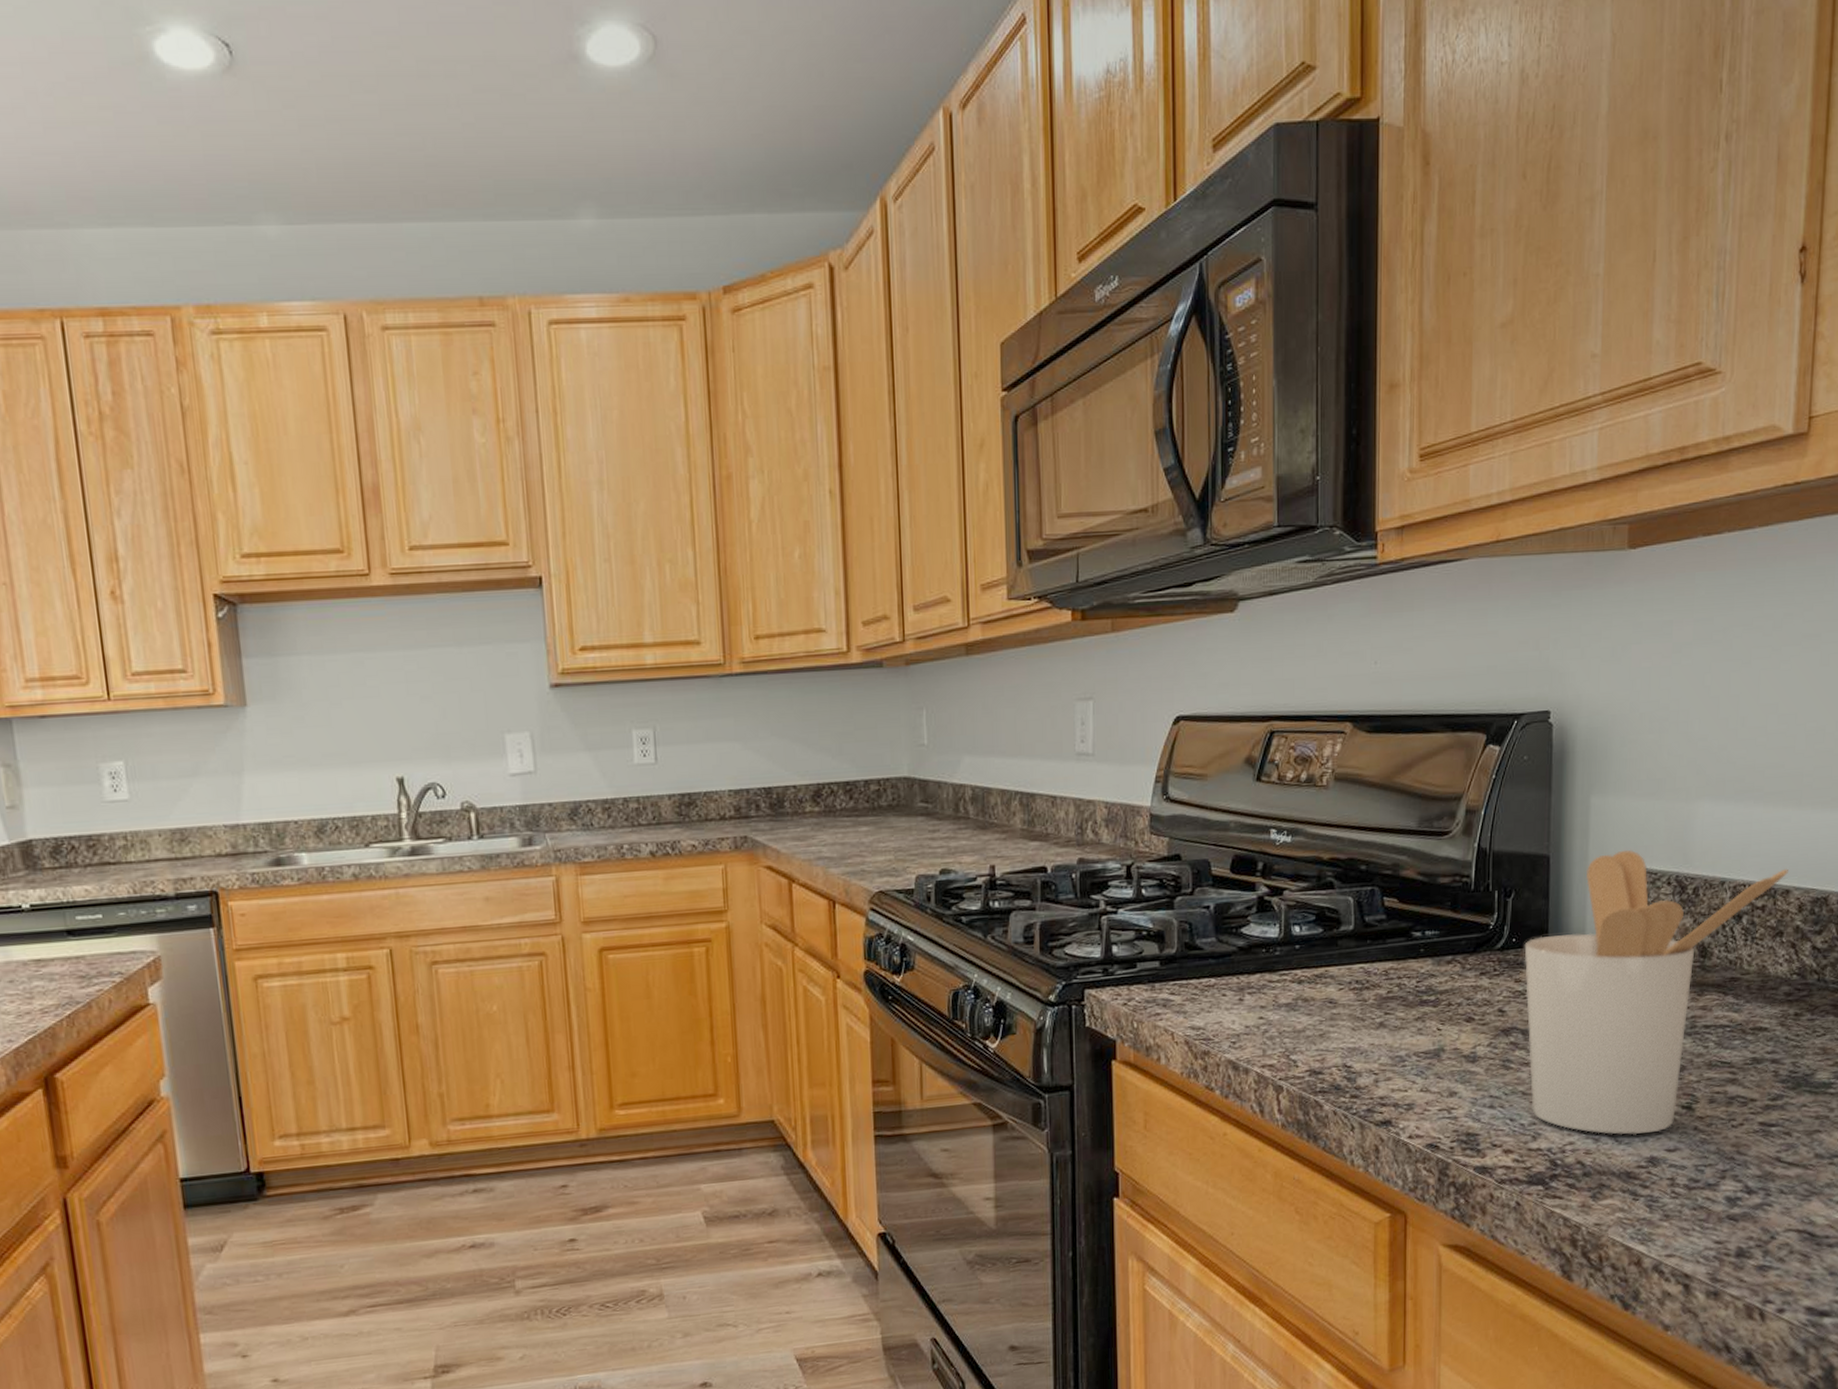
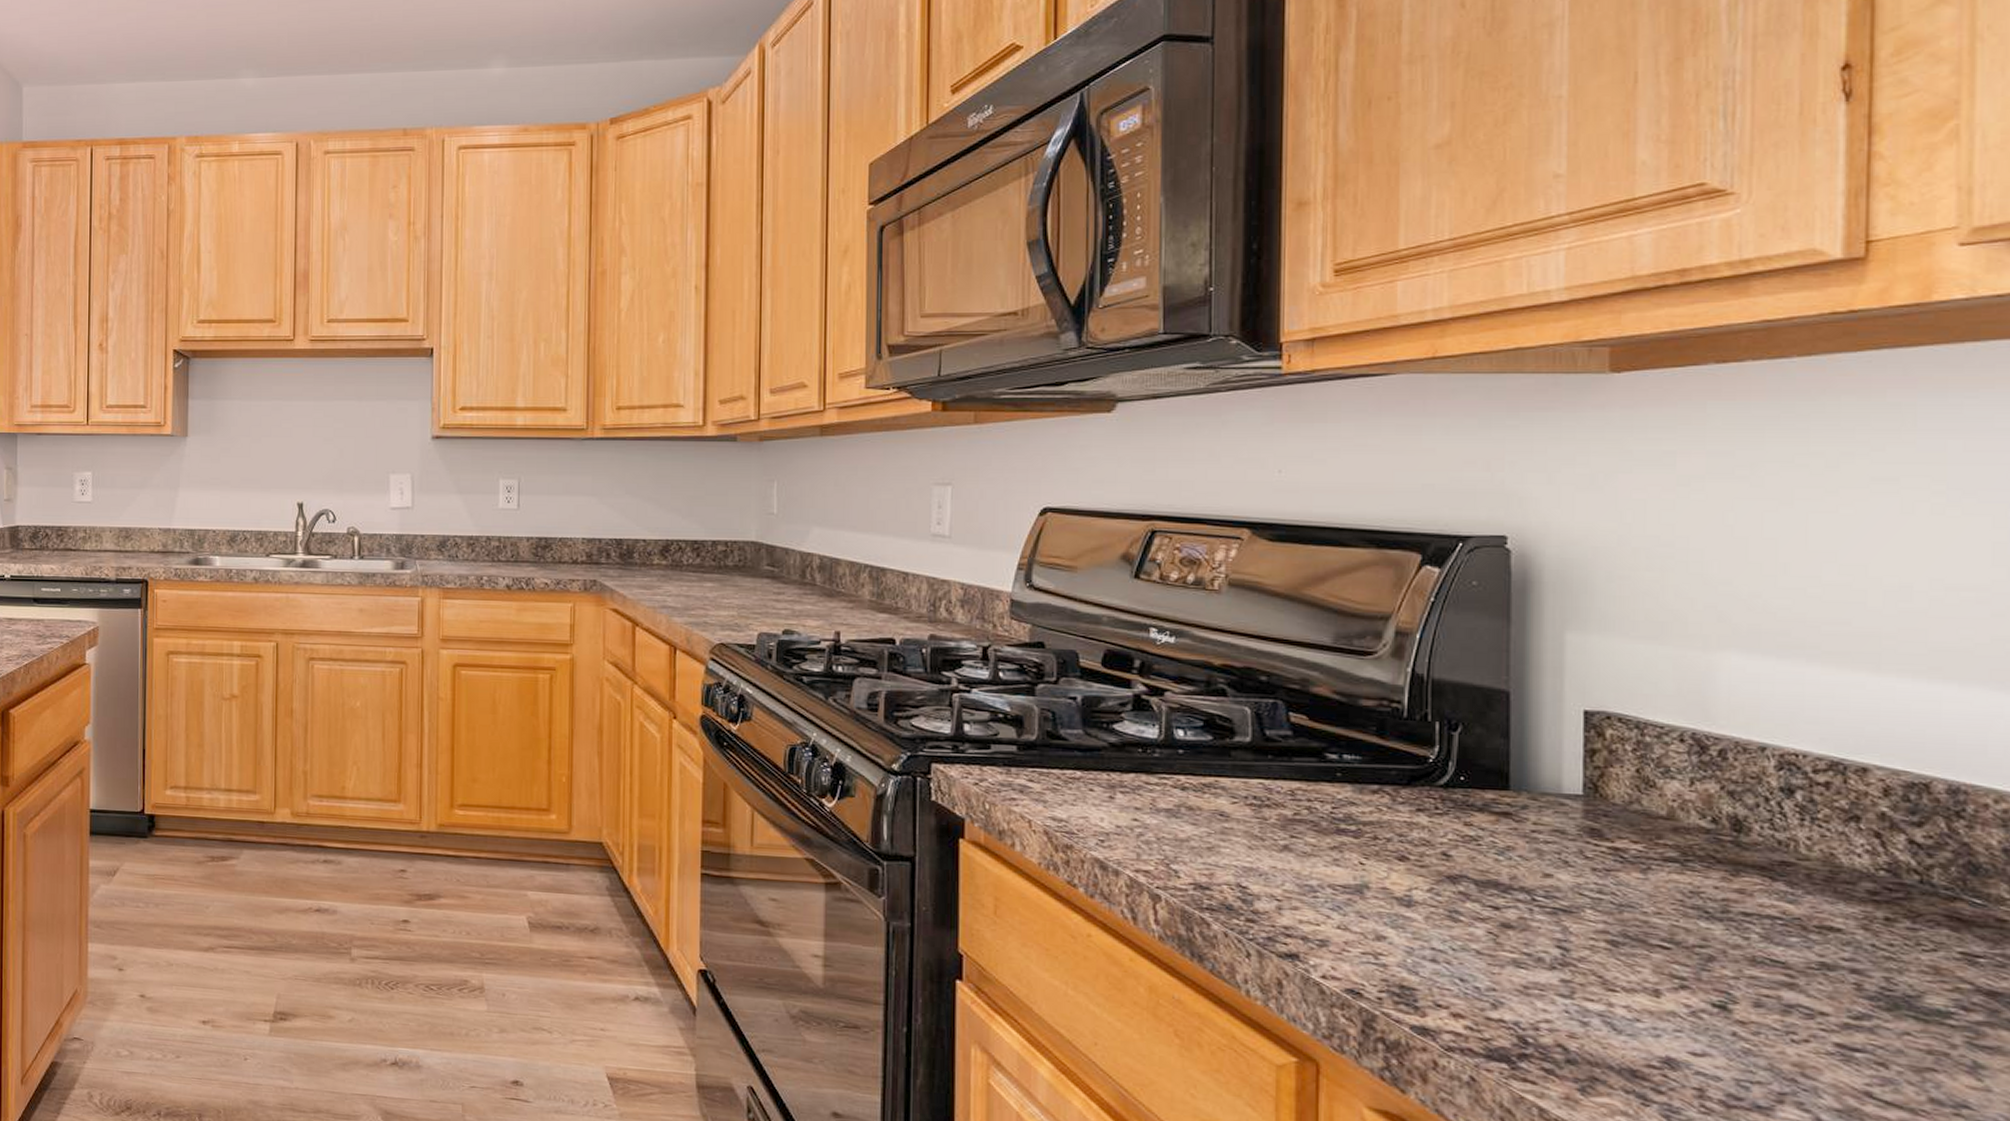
utensil holder: present [1524,849,1788,1135] -> none [1476,696,1864,1029]

